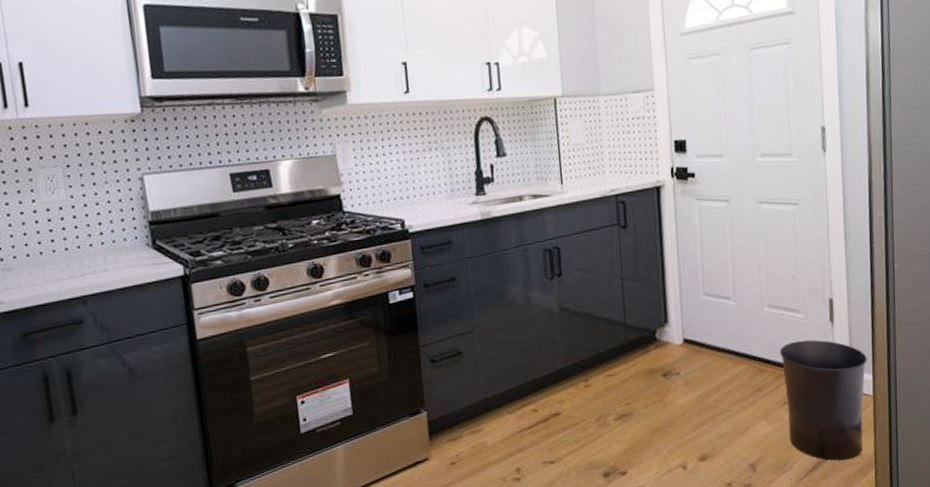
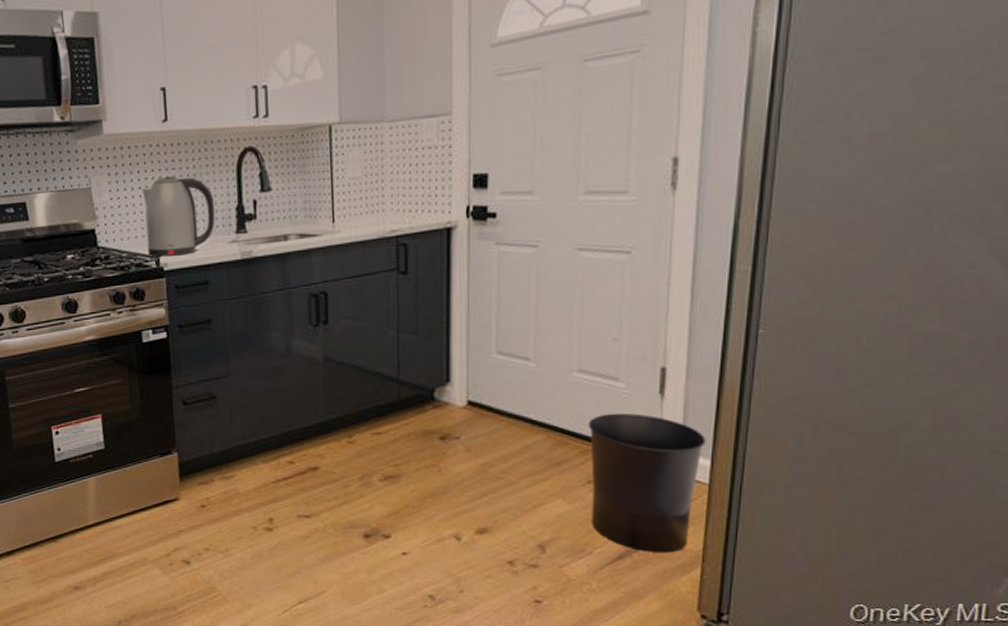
kettle: none [386,143,456,220] -> present [142,175,215,257]

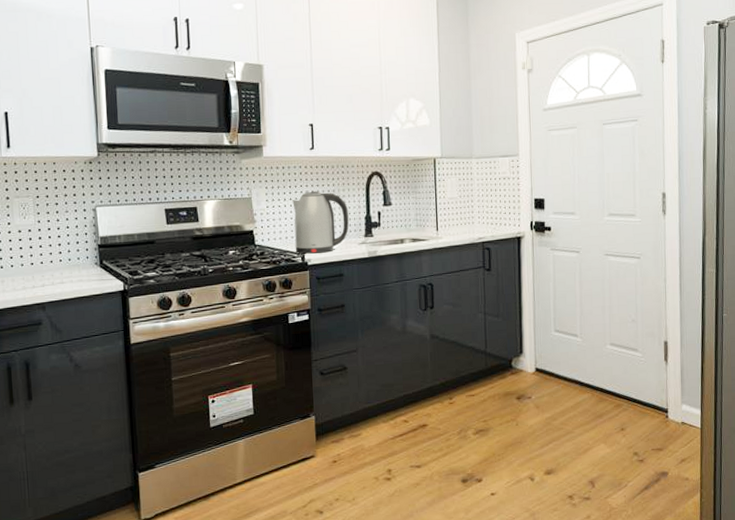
waste bin: present [589,413,706,553] -> none [619,375,696,483]

